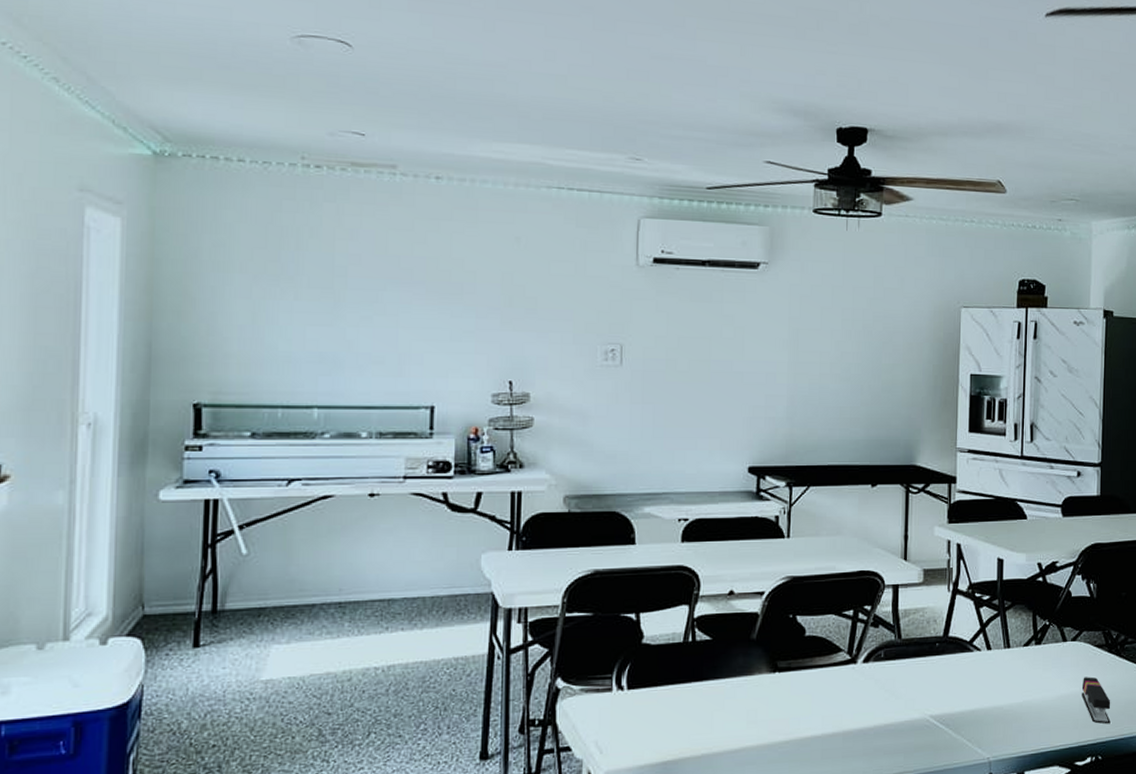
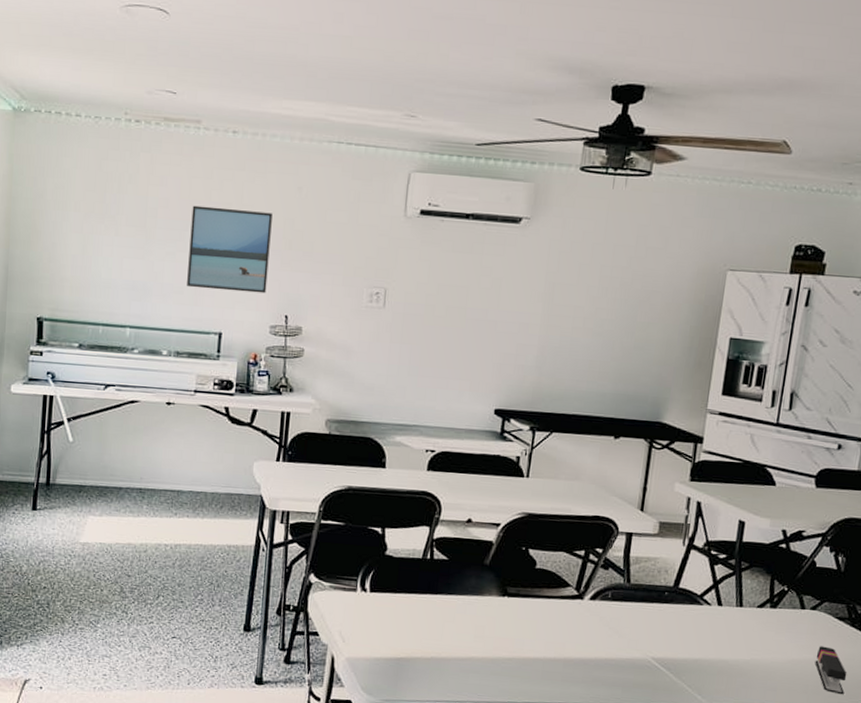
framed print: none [388,261,488,358] -> present [187,205,273,294]

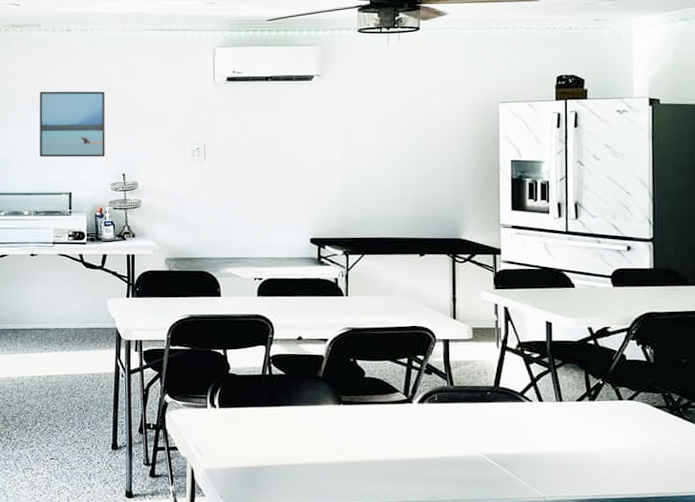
stapler: present [815,646,847,695] -> none [641,434,675,481]

